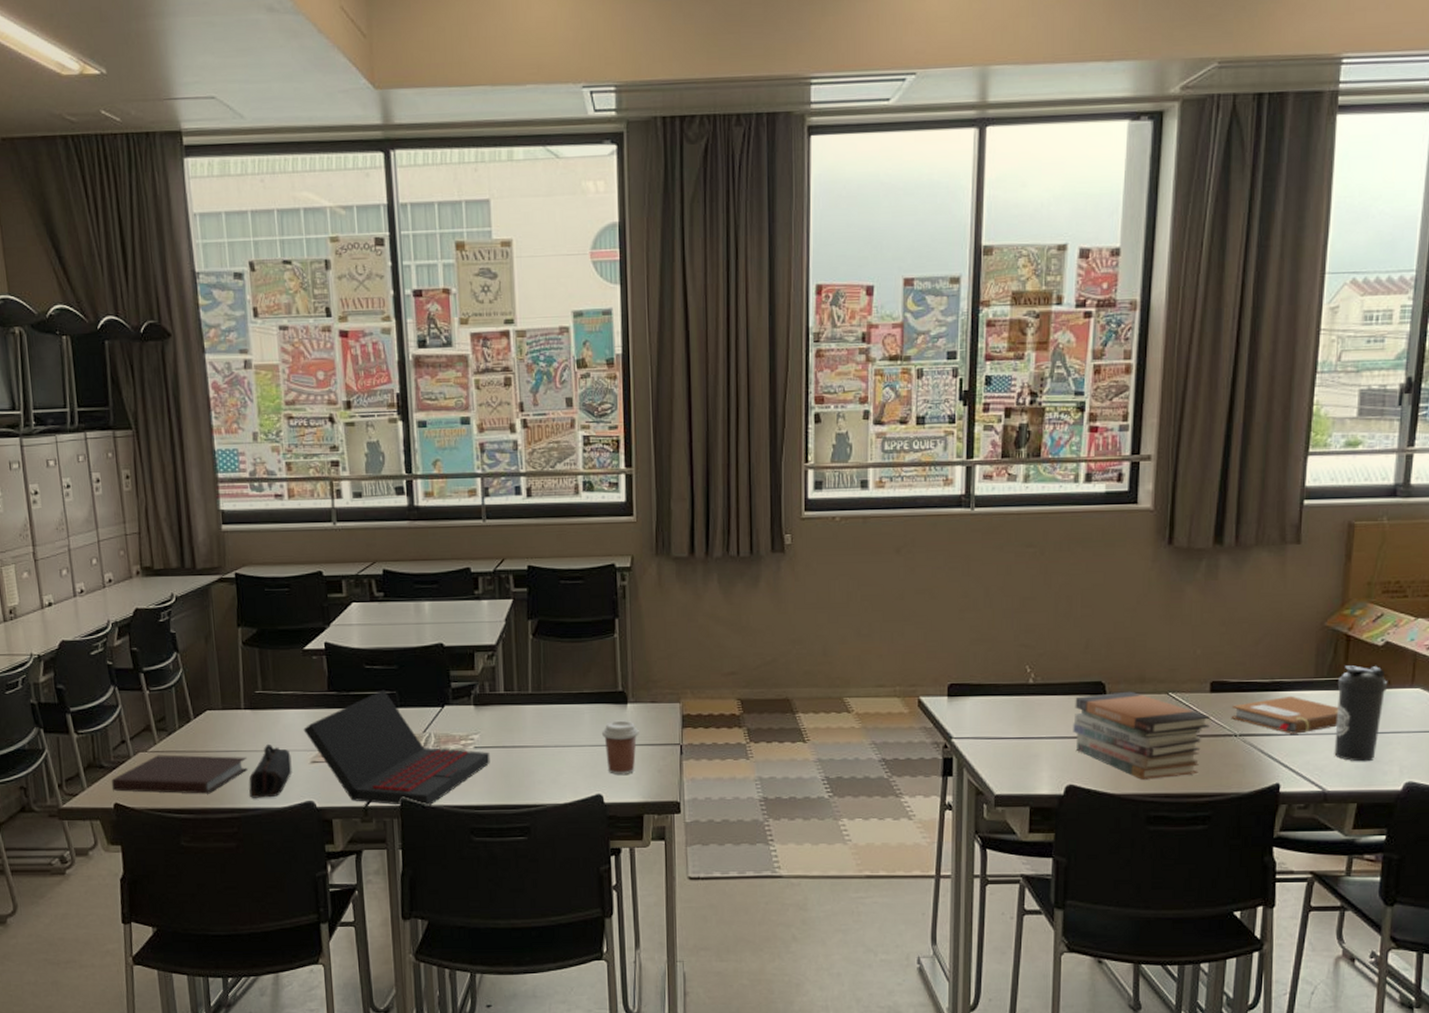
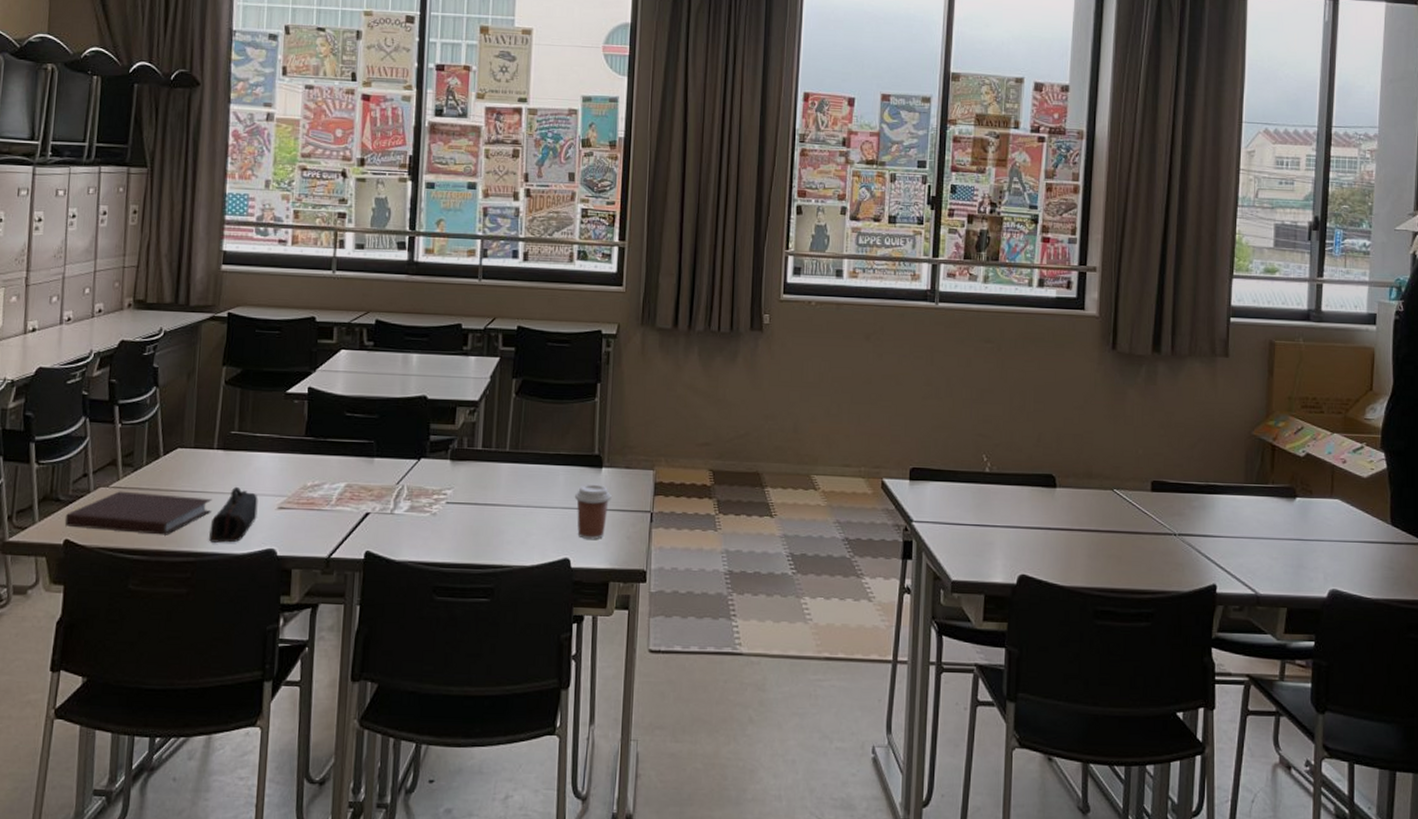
laptop: present [303,689,490,807] -> none [274,438,461,562]
book stack: present [1073,691,1211,780] -> none [1026,485,1153,574]
notebook: present [1231,695,1339,734] -> none [1170,499,1267,537]
water bottle: present [1334,665,1388,762] -> none [1265,474,1310,568]

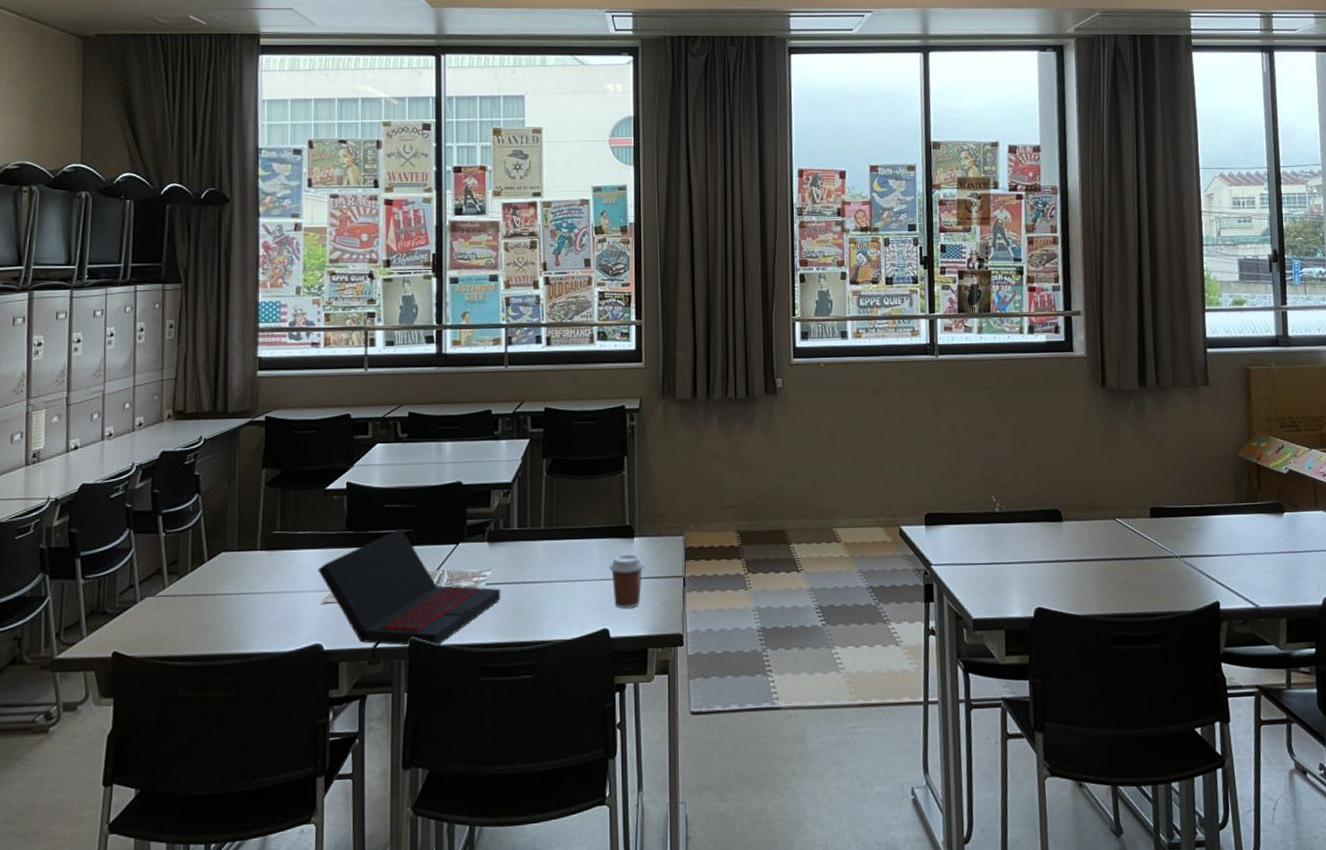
notebook: present [64,491,213,535] -> none [112,599,258,640]
pencil case: present [209,486,258,543] -> none [256,585,303,643]
laptop: none [274,438,461,562] -> present [318,528,501,647]

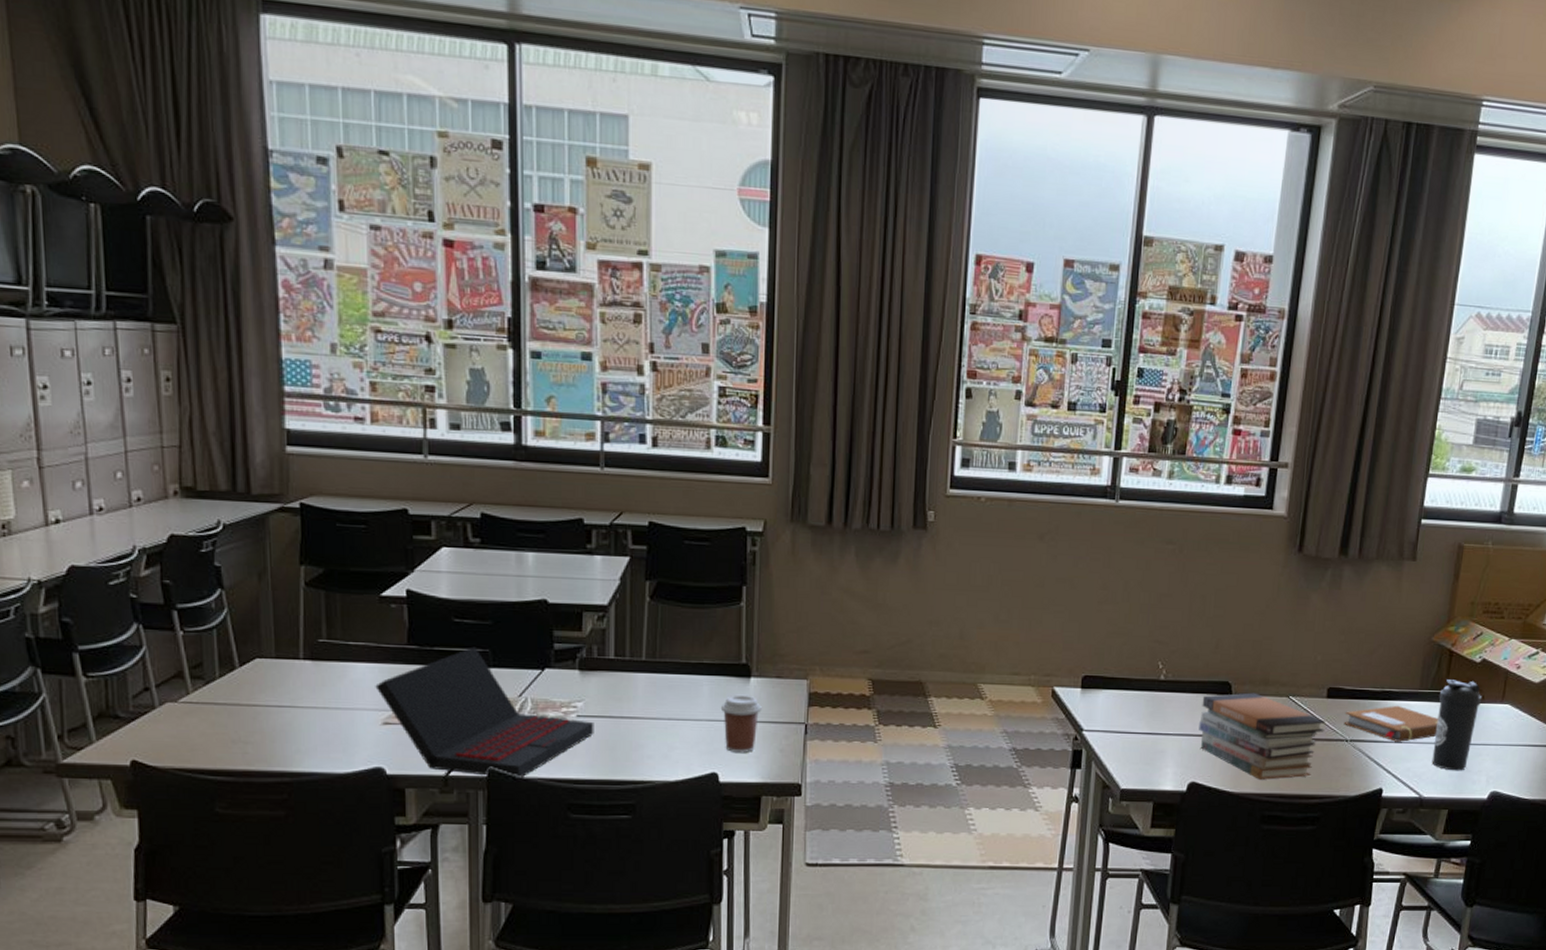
book stack: none [1036,518,1154,601] -> present [1199,692,1326,780]
notebook: none [1170,519,1261,555] -> present [1343,705,1439,742]
water bottle: none [1255,491,1297,580] -> present [1432,679,1482,771]

